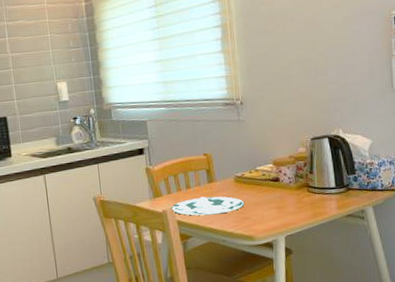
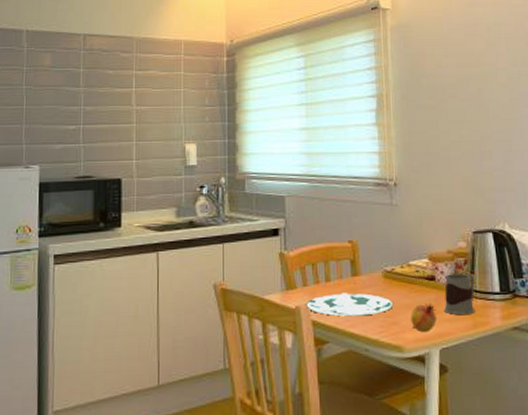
fruit: none [259,201,282,224] -> present [410,304,437,333]
mug: none [288,173,315,208] -> present [444,273,475,315]

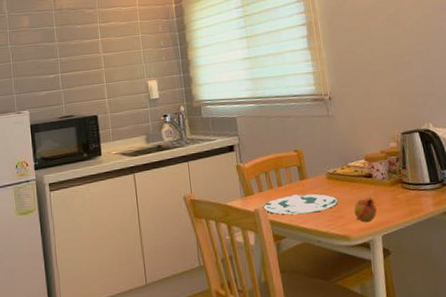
mug: present [444,273,475,315] -> none [381,169,410,205]

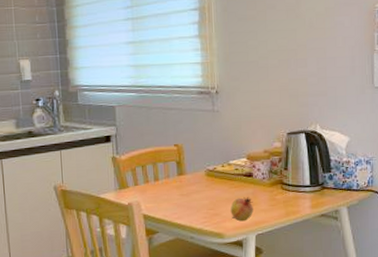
plate: present [263,193,339,215] -> none [137,190,216,210]

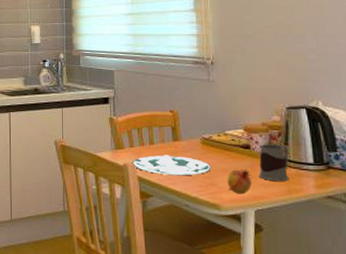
plate: none [137,190,216,210] -> present [133,155,211,176]
mug: none [260,169,288,206] -> present [259,144,289,181]

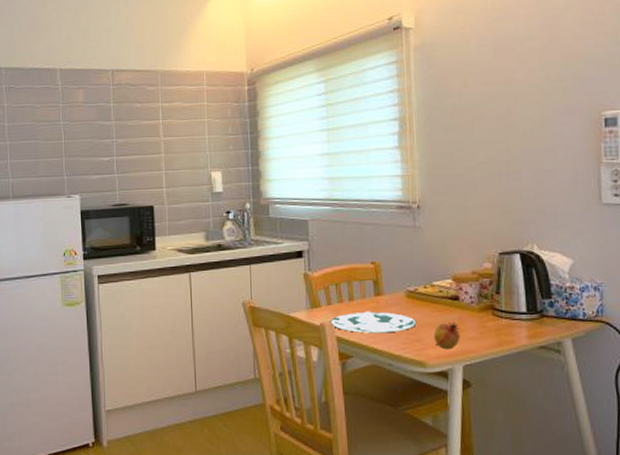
mug: present [259,144,289,181] -> none [468,293,501,333]

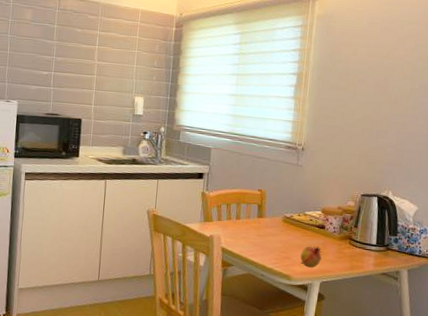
plate: present [330,311,417,334] -> none [218,229,289,249]

